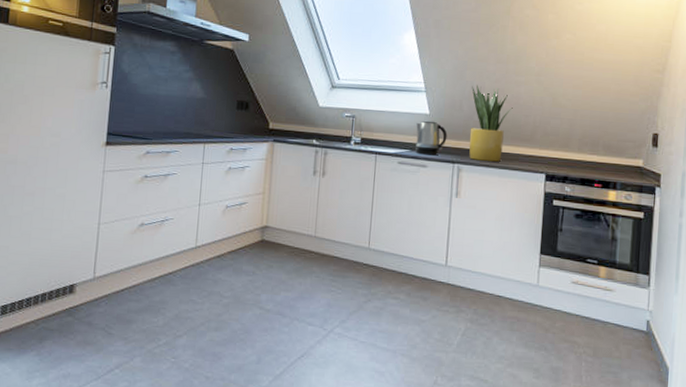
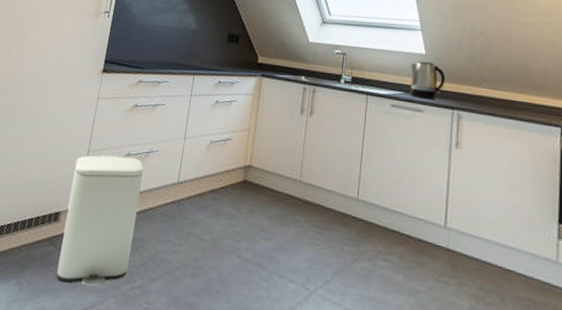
pedal bin: none [78,226,160,349] -> present [56,155,145,286]
planter: present [469,84,512,162] -> none [470,24,518,111]

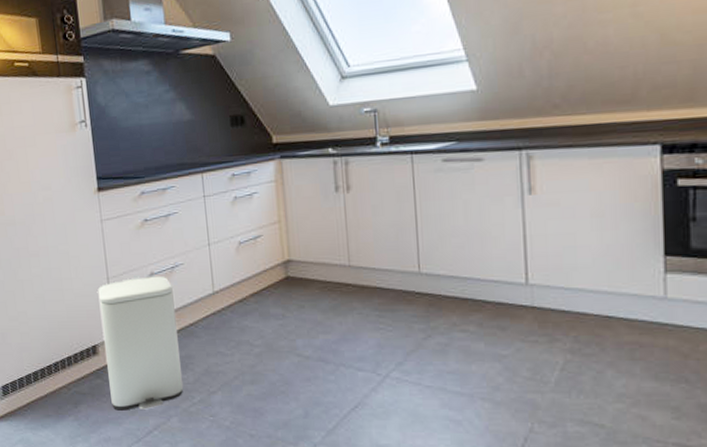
kettle: present [410,60,446,100] -> none [460,98,507,145]

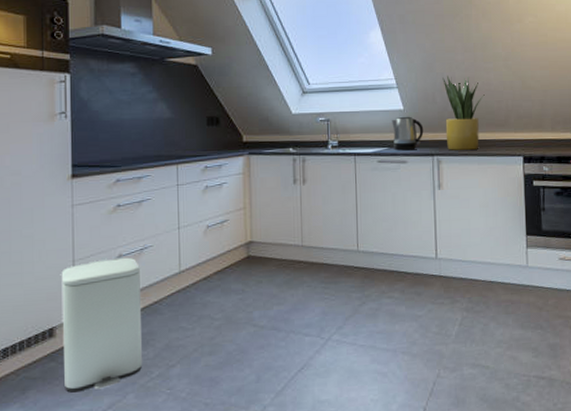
kettle: none [460,98,507,145] -> present [392,116,424,151]
planter: none [533,36,597,141] -> present [442,75,484,150]

